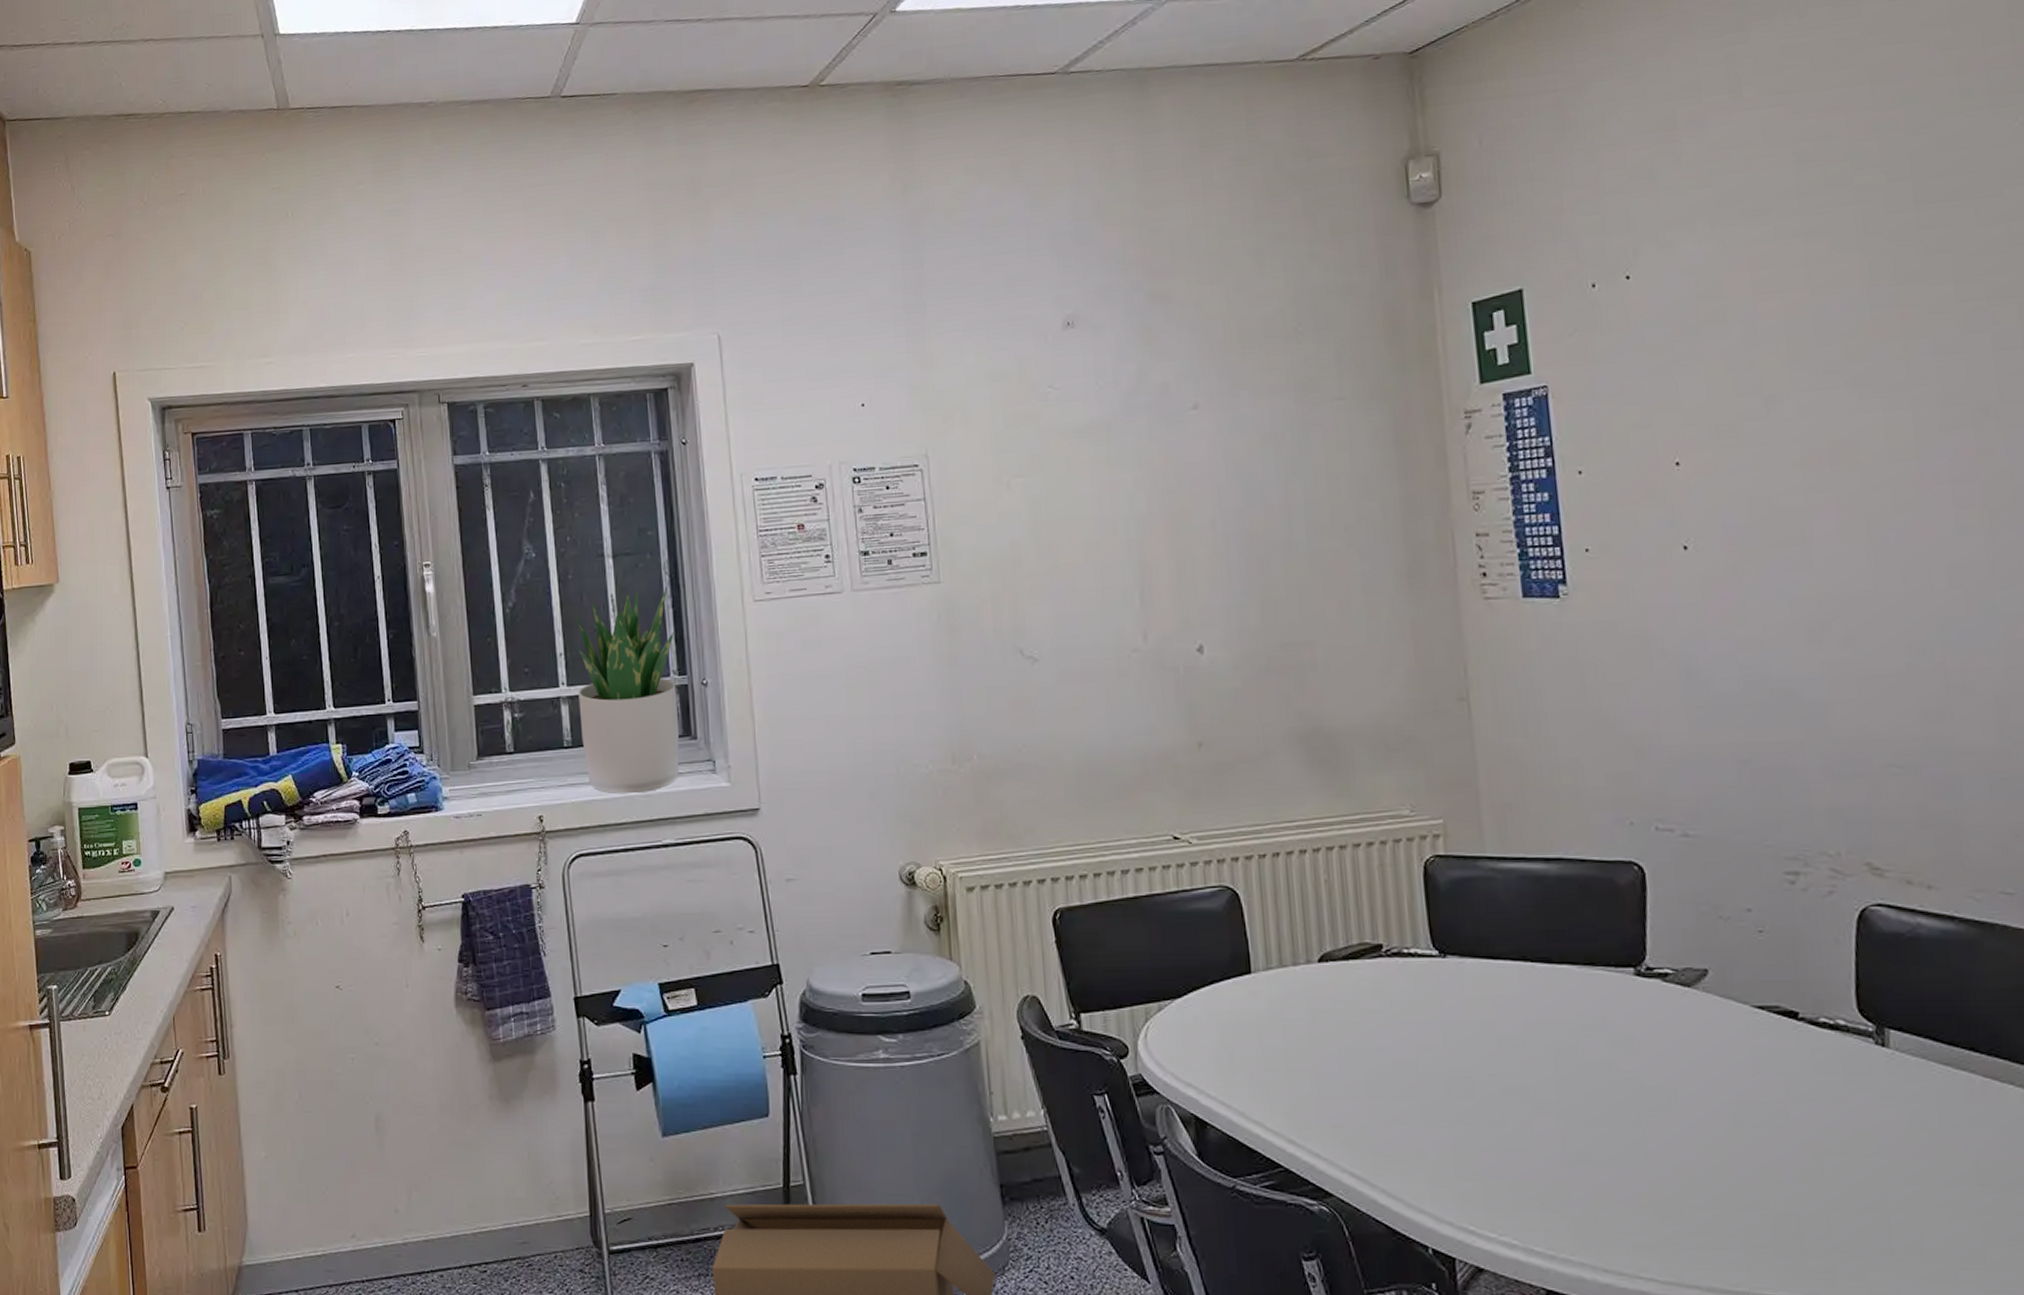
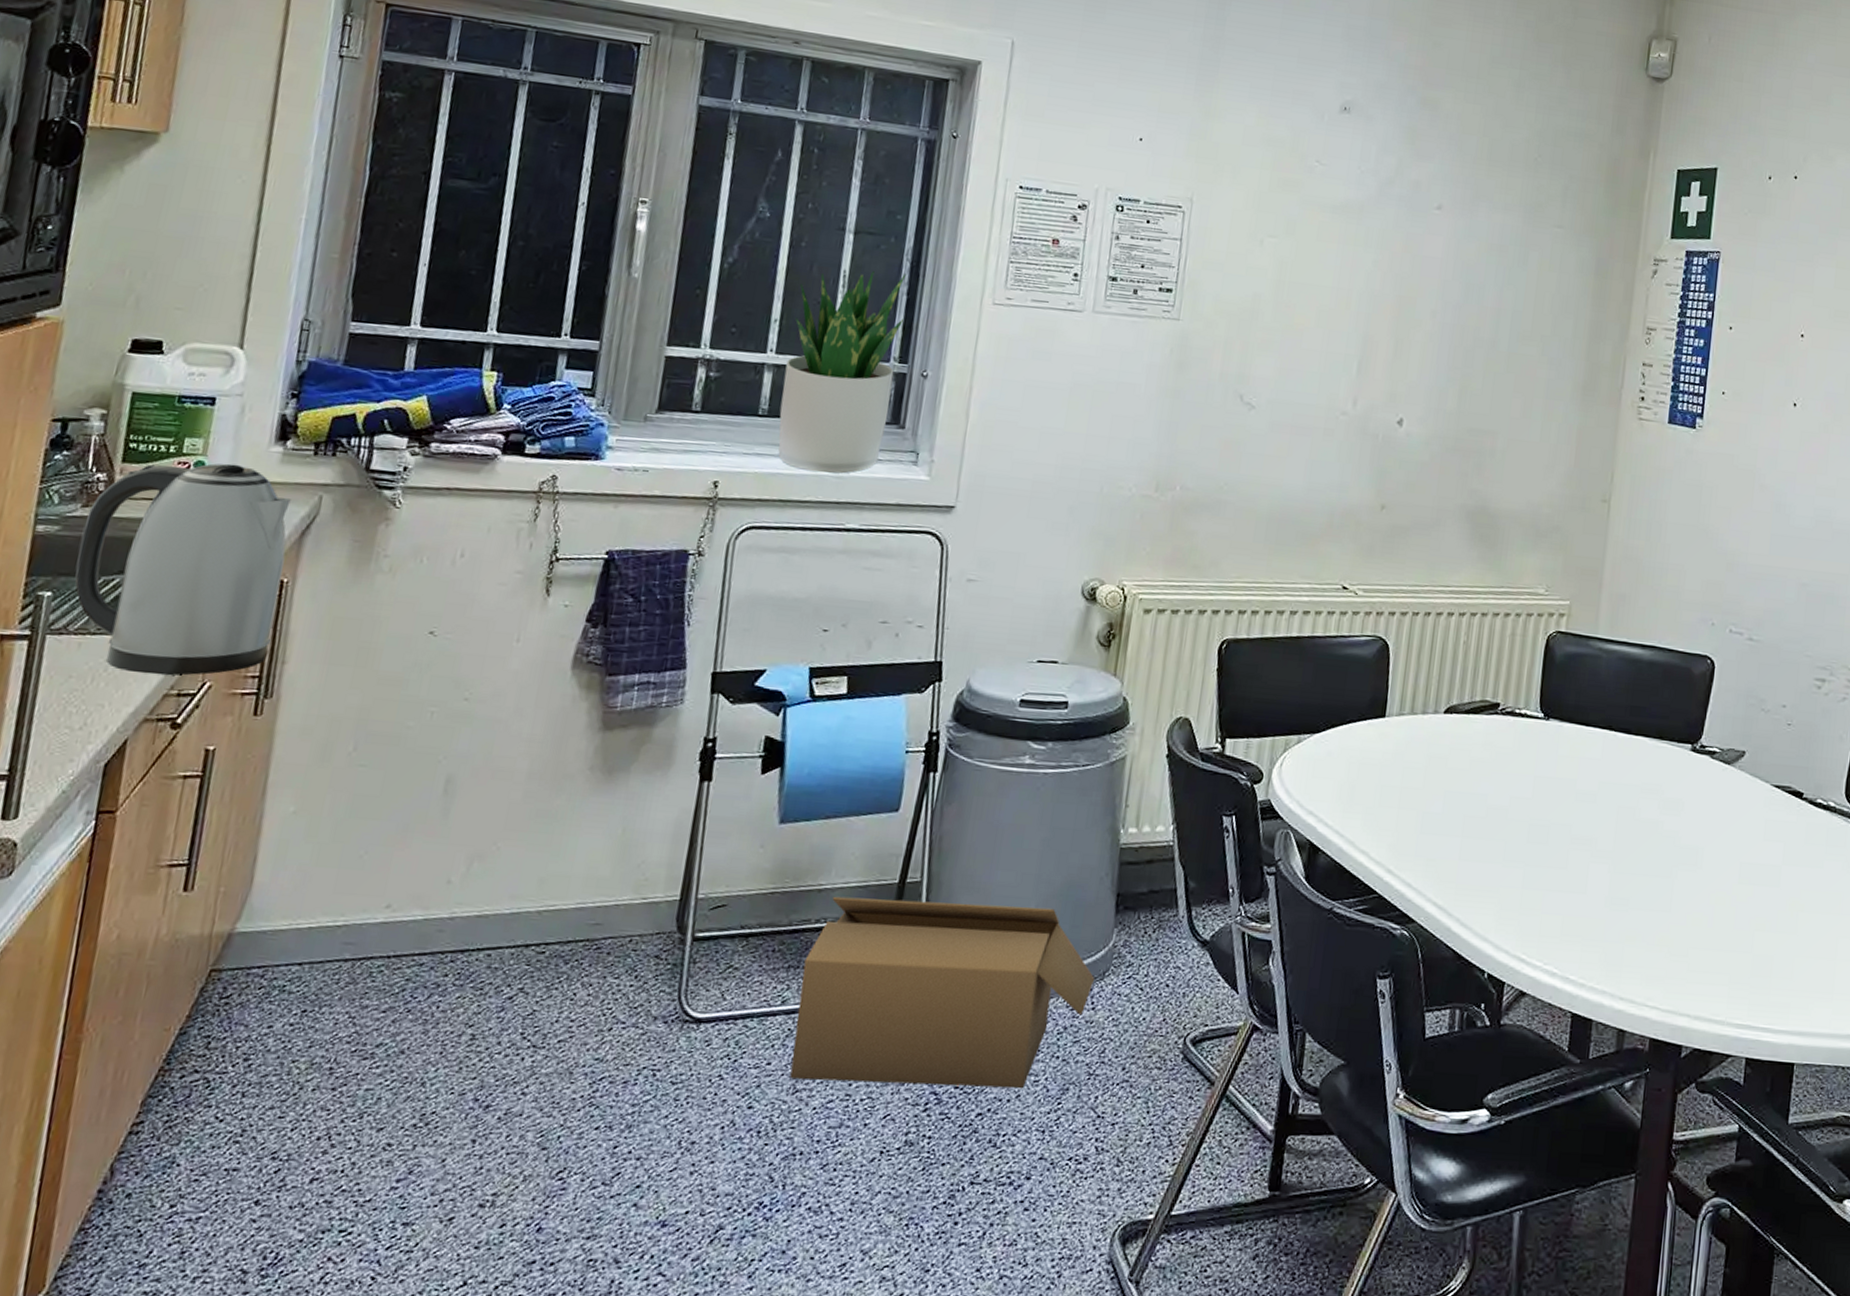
kettle: none [67,858,219,1047] -> present [75,463,291,676]

